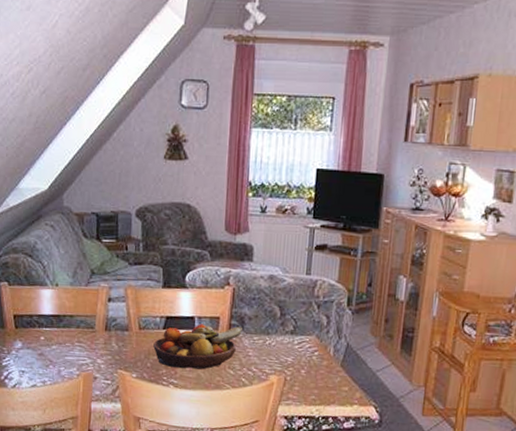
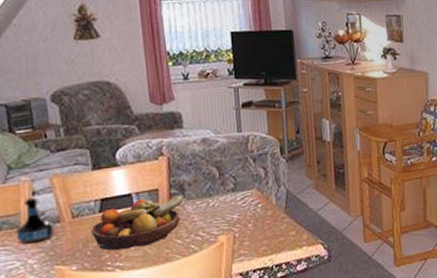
tequila bottle: none [90,303,122,346] -> present [15,197,54,244]

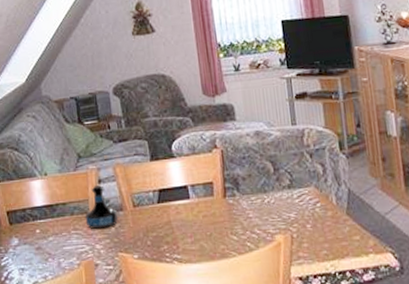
fruit bowl: present [91,194,185,251] -> none [150,189,239,242]

